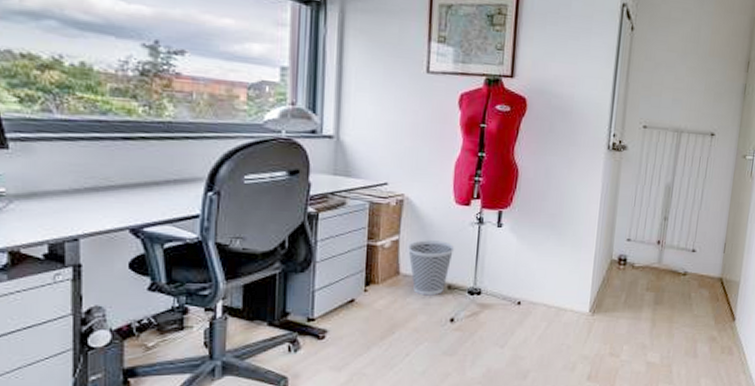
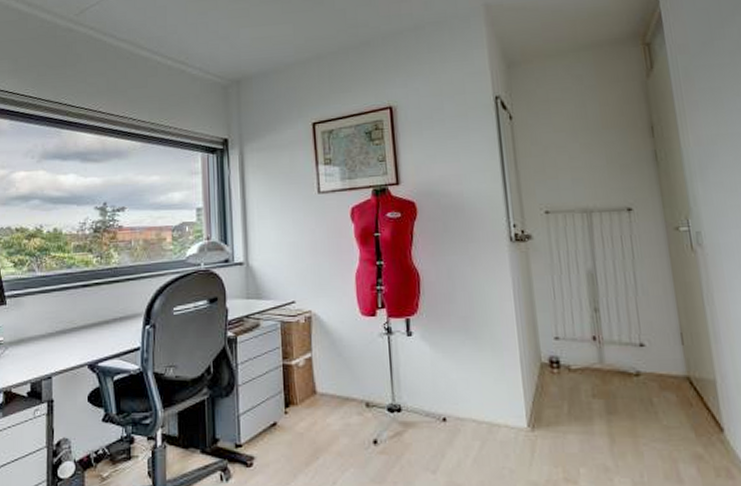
wastebasket: present [408,240,455,296] -> none [321,355,367,416]

